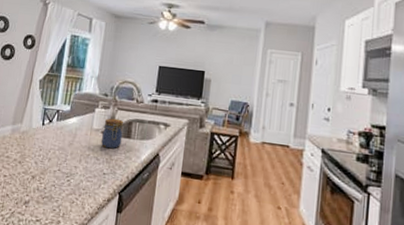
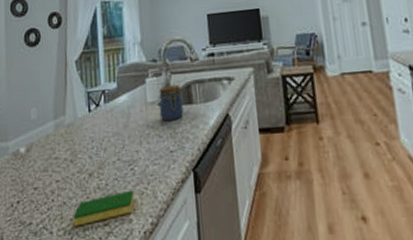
dish sponge: none [11,196,66,217] -> present [73,190,134,227]

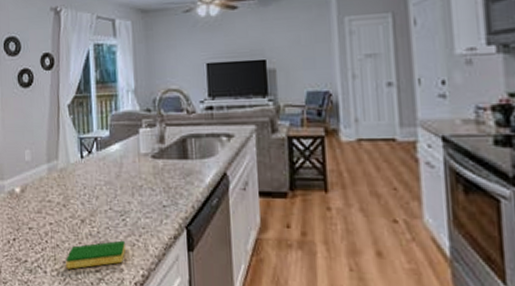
jar: present [159,84,184,122] -> none [152,137,178,175]

